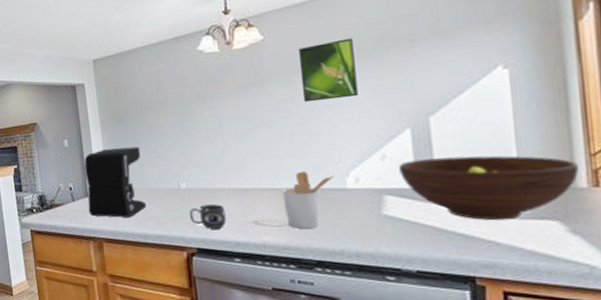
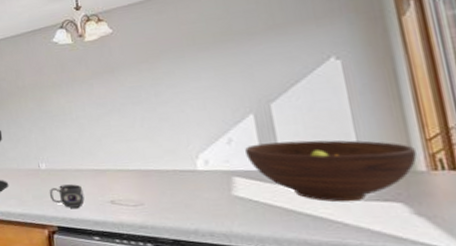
utensil holder: present [282,171,334,230] -> none [136,153,185,209]
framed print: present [298,37,358,103] -> none [144,31,203,90]

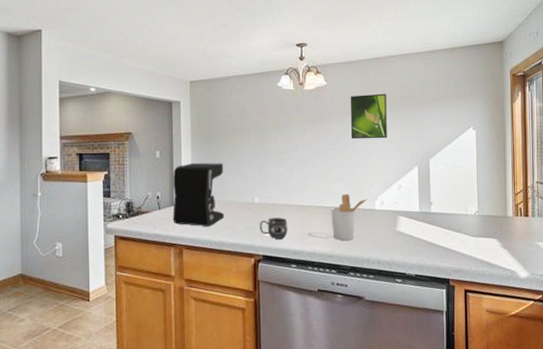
utensil holder: none [136,153,185,209] -> present [331,194,367,241]
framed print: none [144,31,203,90] -> present [350,93,387,139]
fruit bowl: present [245,140,417,202] -> none [409,190,508,238]

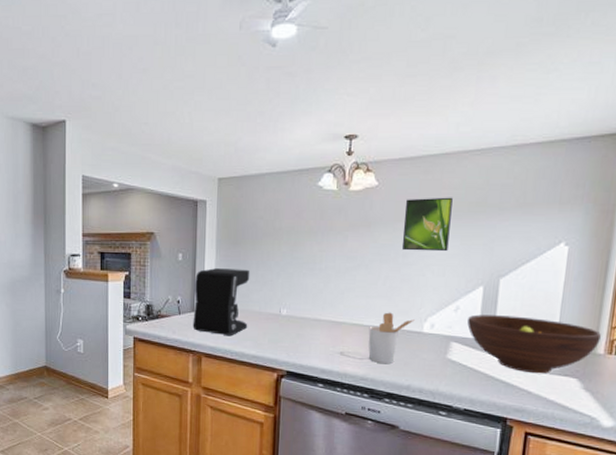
mug: present [259,218,288,239] -> none [284,332,317,355]
fruit bowl: none [409,190,508,238] -> present [467,314,601,374]

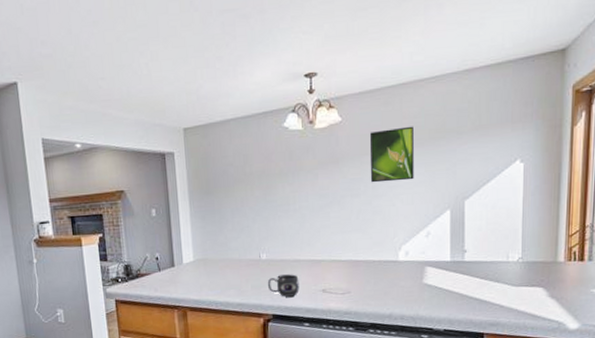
coffee maker: present [193,268,250,336] -> none [171,218,230,287]
mug: none [284,332,317,355] -> present [267,274,299,297]
utensil holder: present [368,312,415,365] -> none [347,245,390,297]
fruit bowl: present [467,314,601,374] -> none [439,234,560,288]

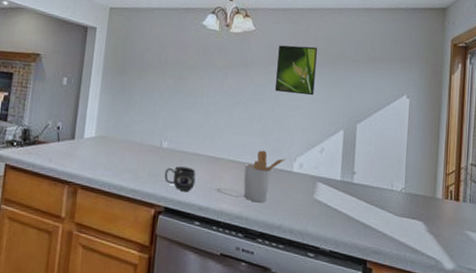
utensil holder: none [347,245,390,297] -> present [243,150,286,203]

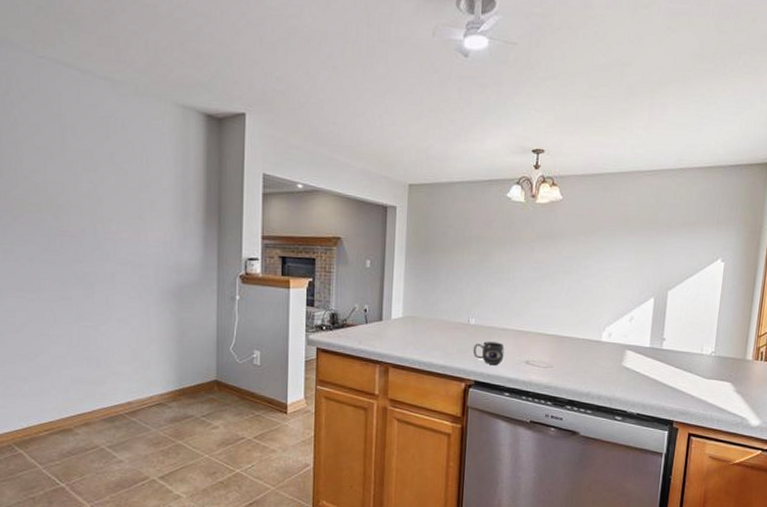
utensil holder: present [243,150,286,203] -> none [552,322,594,373]
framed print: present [274,45,317,96] -> none [583,213,628,265]

